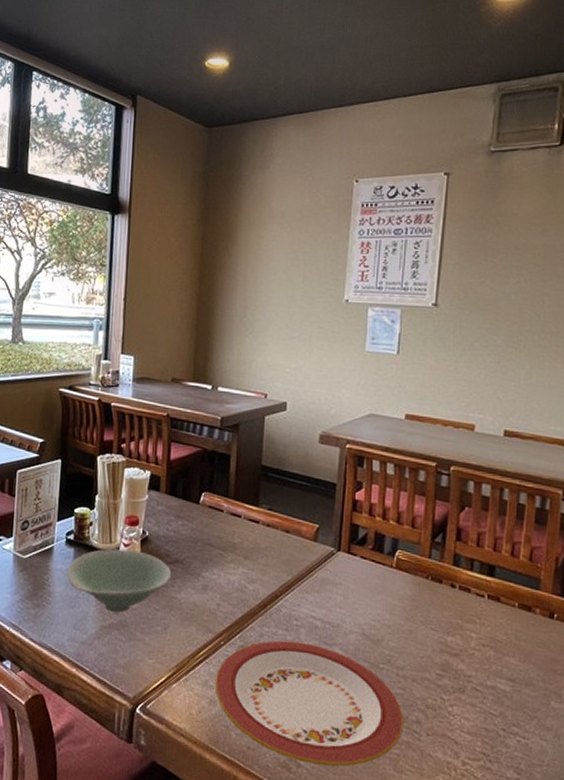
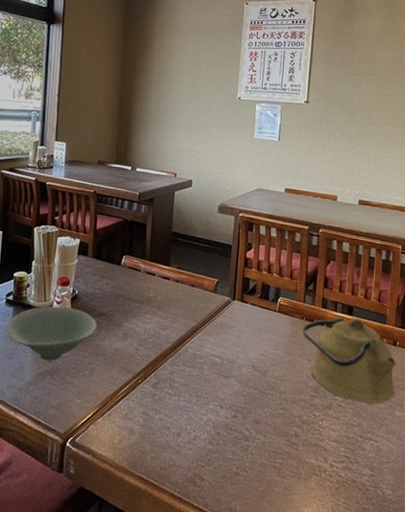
plate: present [214,640,404,767] -> none [133,376,286,478]
kettle: none [426,577,554,690] -> present [302,316,397,403]

